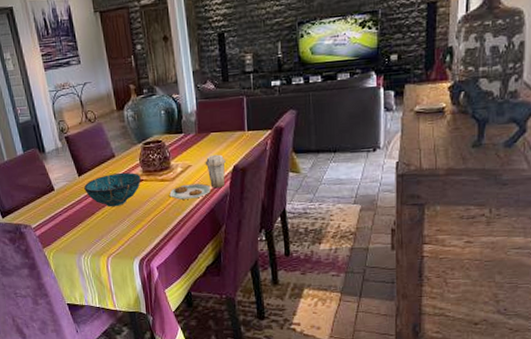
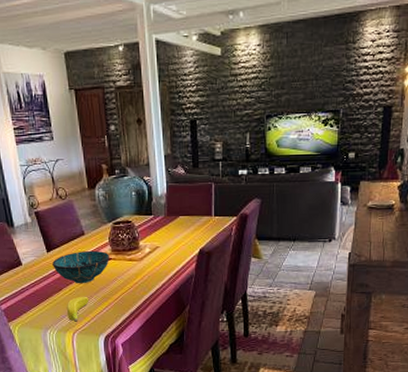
banana: none [99,219,122,247] -> present [66,296,89,323]
plate: present [169,154,226,200] -> none [137,237,192,279]

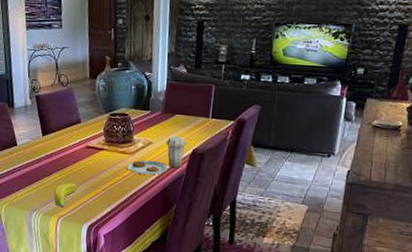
decorative bowl: present [52,250,109,284] -> none [46,138,102,171]
plate: none [137,237,192,279] -> present [127,135,186,175]

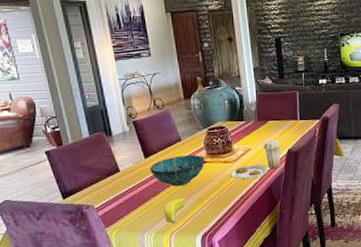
decorative bowl: none [46,138,102,171] -> present [150,154,205,187]

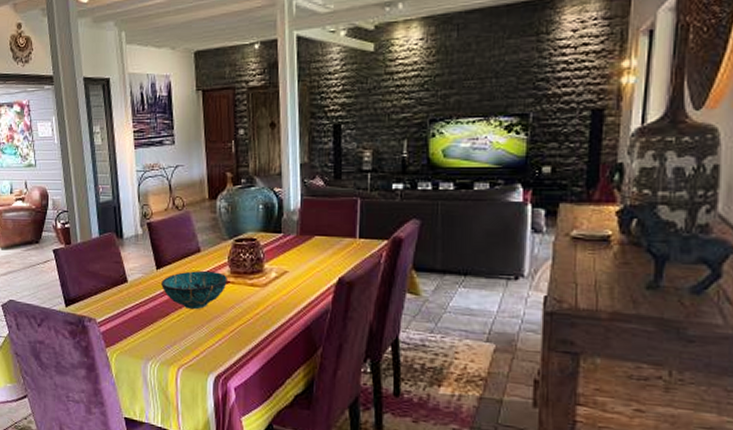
banana: present [164,198,186,224] -> none [172,324,199,356]
plate: present [231,139,281,179] -> none [259,262,329,311]

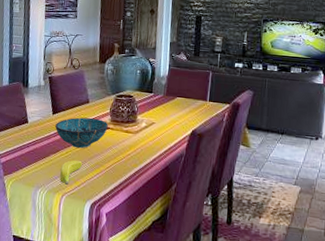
banana: none [172,324,199,356] -> present [59,160,82,186]

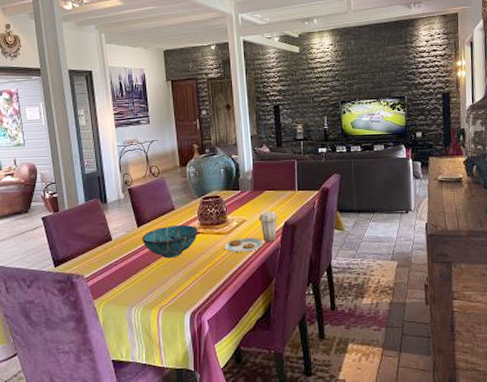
banana: present [59,160,82,186] -> none [153,271,176,299]
plate: none [130,116,186,154] -> present [224,211,277,253]

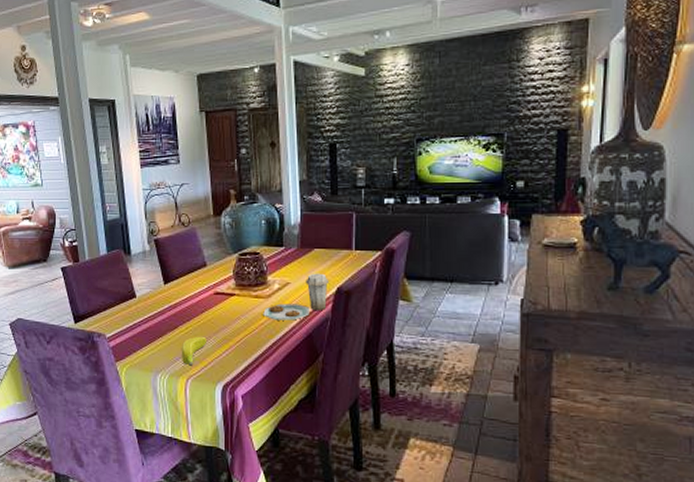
decorative bowl: present [142,224,198,259] -> none [169,284,233,322]
banana: none [153,271,176,299] -> present [181,336,206,367]

